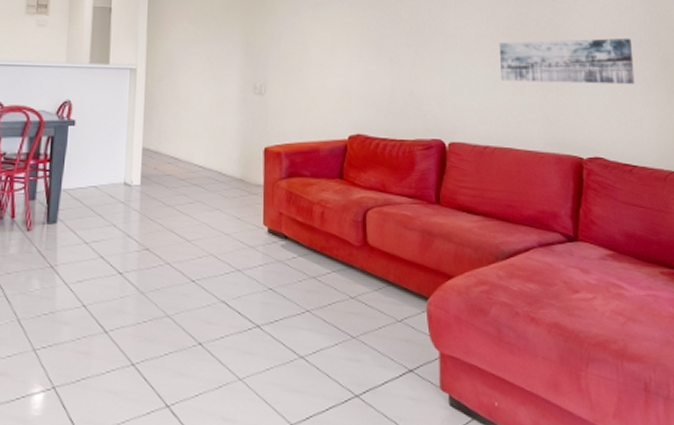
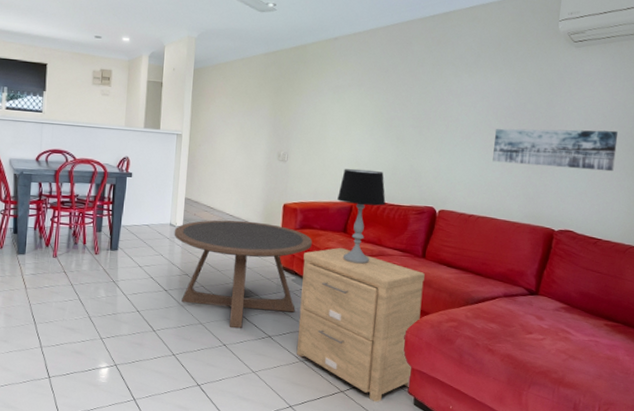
coffee table: none [129,172,303,319] -> present [174,220,312,329]
side table: none [293,198,443,407] -> present [296,247,425,403]
table lamp: none [328,98,385,218] -> present [337,168,386,264]

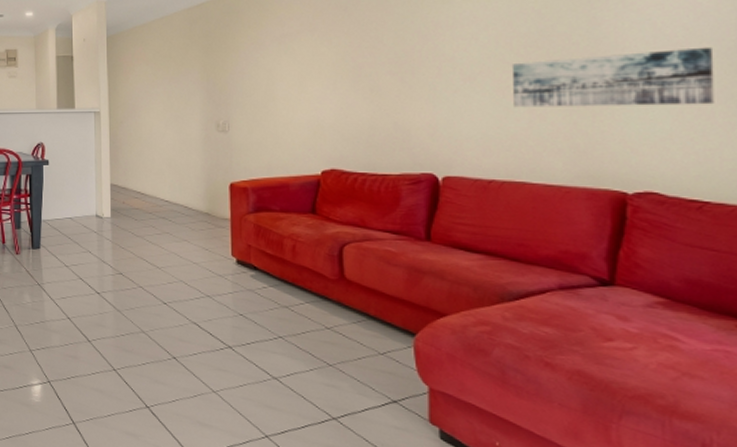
coffee table: present [174,220,312,329] -> none [101,206,272,338]
side table: present [296,247,425,403] -> none [263,232,434,435]
table lamp: present [337,168,386,264] -> none [299,133,365,252]

